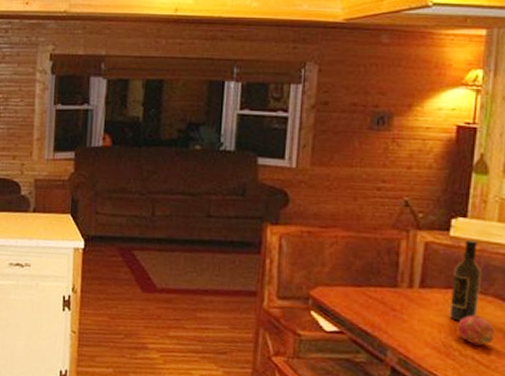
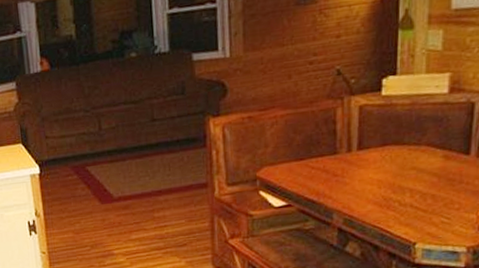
wine bottle: present [449,240,482,322] -> none [386,96,415,175]
fruit: present [458,315,495,346] -> none [396,165,430,194]

